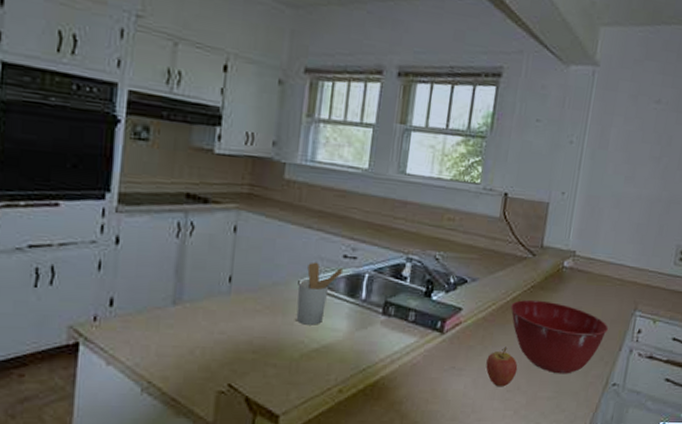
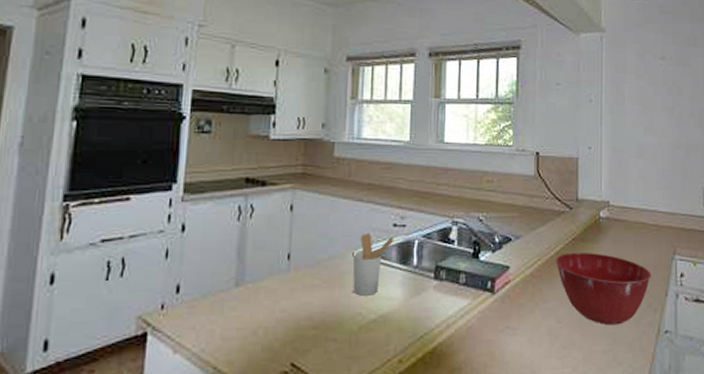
fruit: present [486,348,518,387] -> none [539,303,570,344]

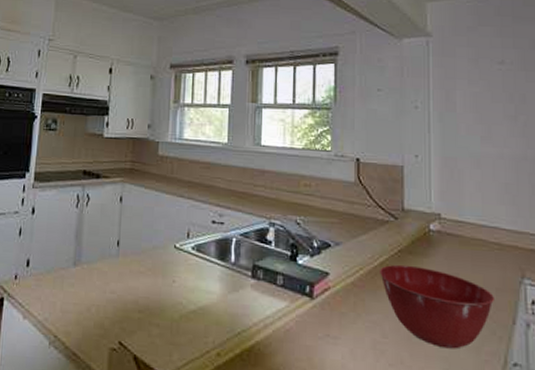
utensil holder: present [352,233,395,296] -> none [174,227,213,287]

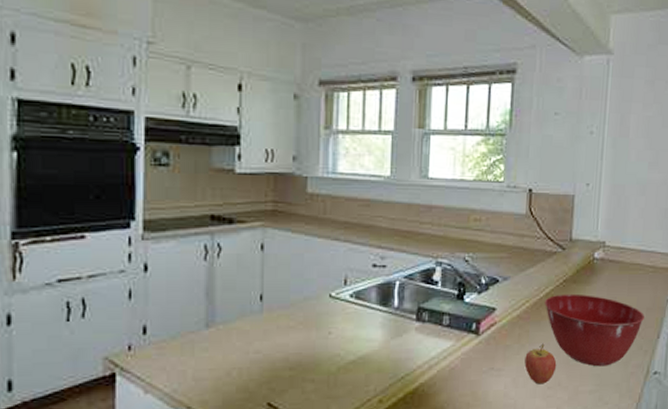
fruit: none [362,316,397,360] -> present [524,344,557,385]

